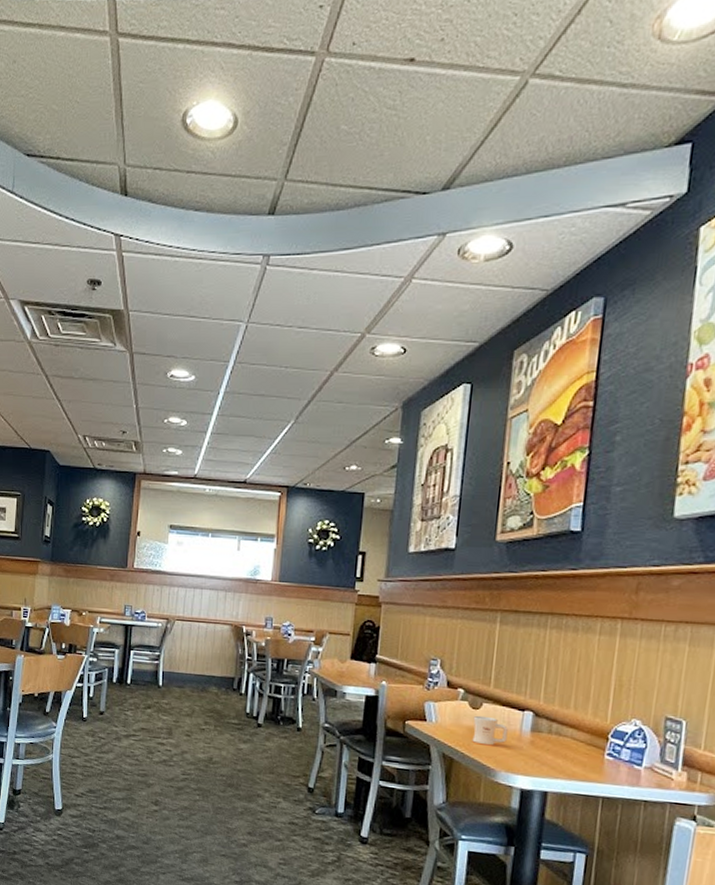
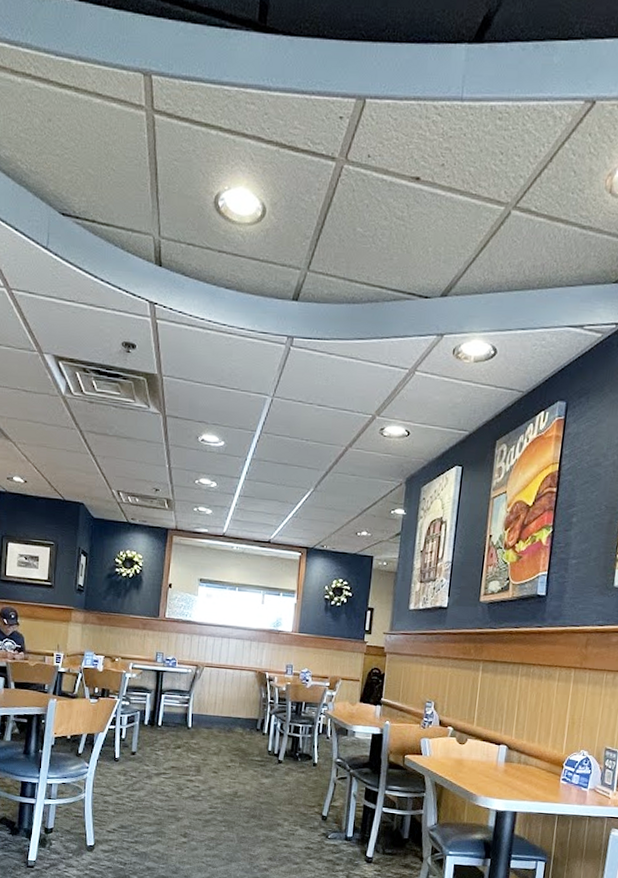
mug: present [472,715,508,746] -> none [459,749,487,775]

